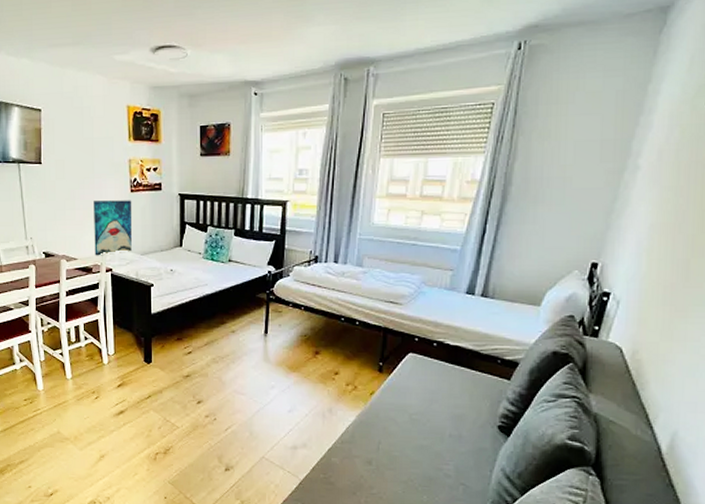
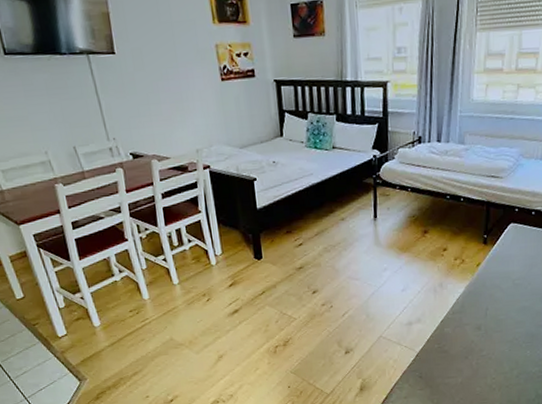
wall art: present [94,200,132,256] -> none [181,90,229,153]

